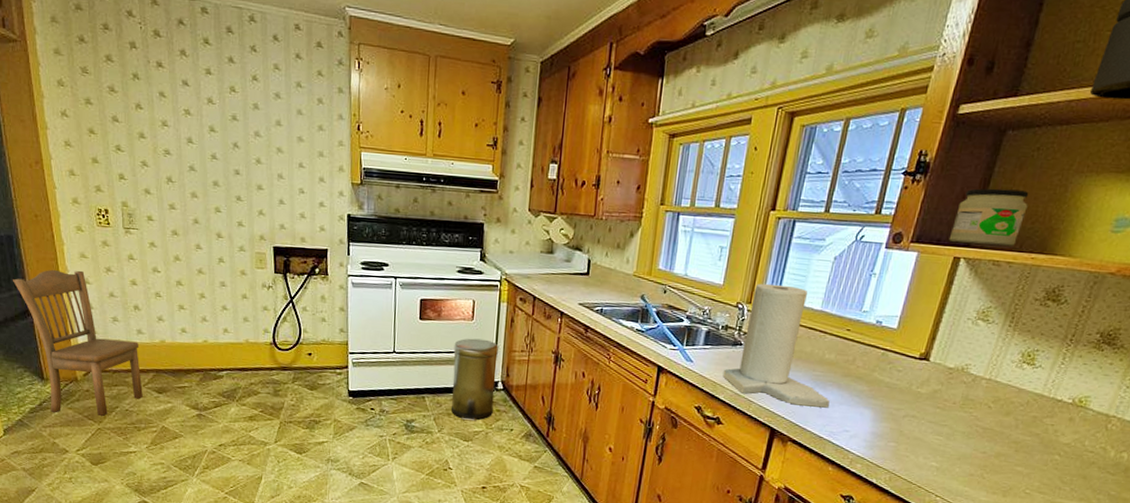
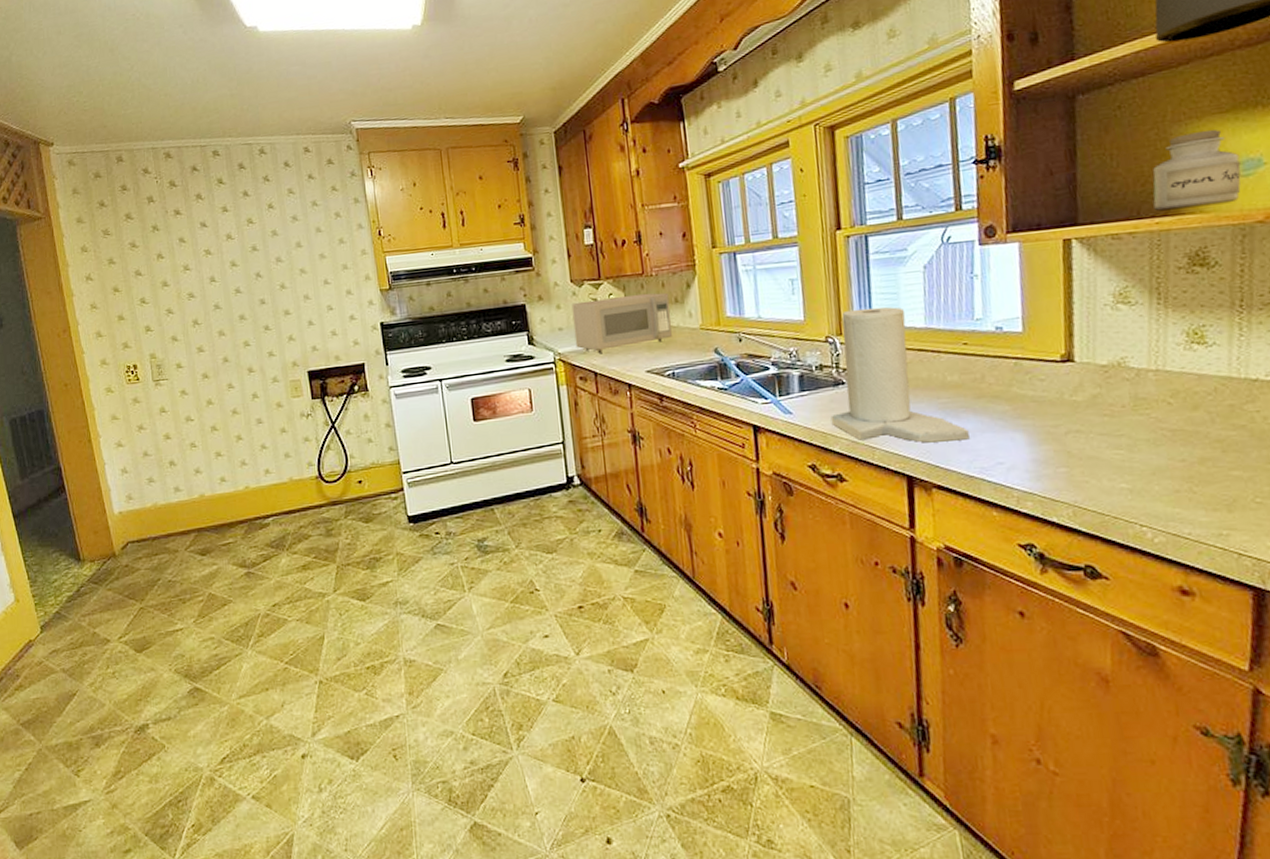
dining chair: present [13,270,143,416] -> none [45,433,186,597]
pedal bin: present [451,338,498,422] -> none [516,430,574,529]
microwave: none [522,231,613,281] -> present [571,293,672,353]
jar: present [948,188,1029,247] -> none [1049,153,1132,225]
jar: none [1034,185,1117,253] -> present [1152,130,1241,211]

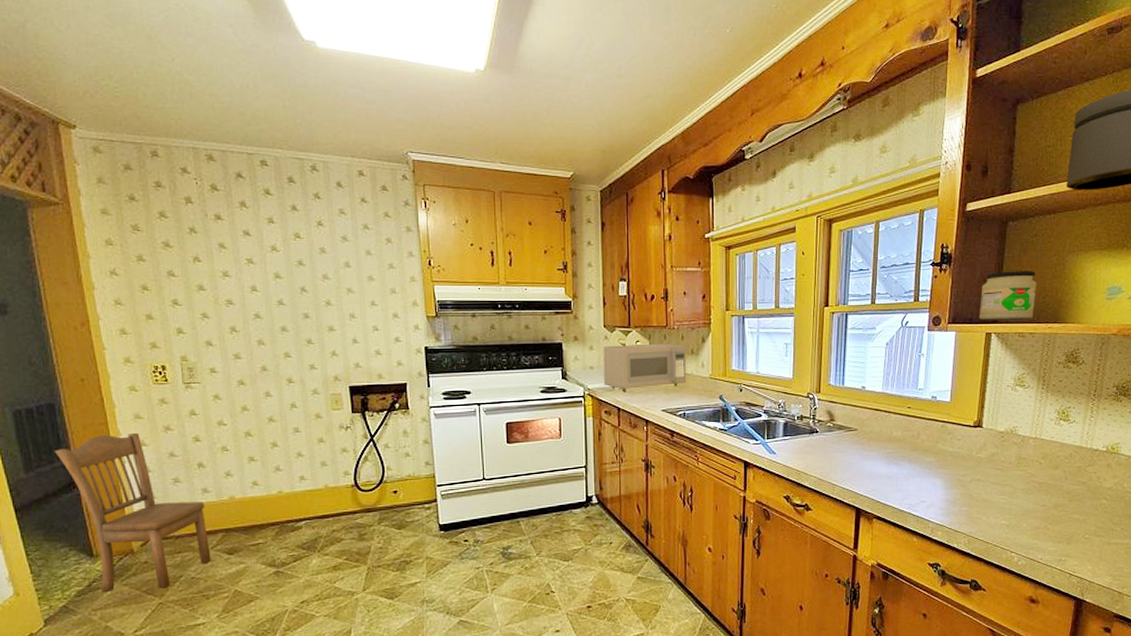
dining chair: none [45,433,186,597] -> present [55,432,211,592]
paper towel: present [830,307,970,443] -> none [805,372,904,483]
jar: none [1049,153,1132,225] -> present [979,271,1037,321]
jar: present [1152,130,1241,211] -> none [1049,262,1108,319]

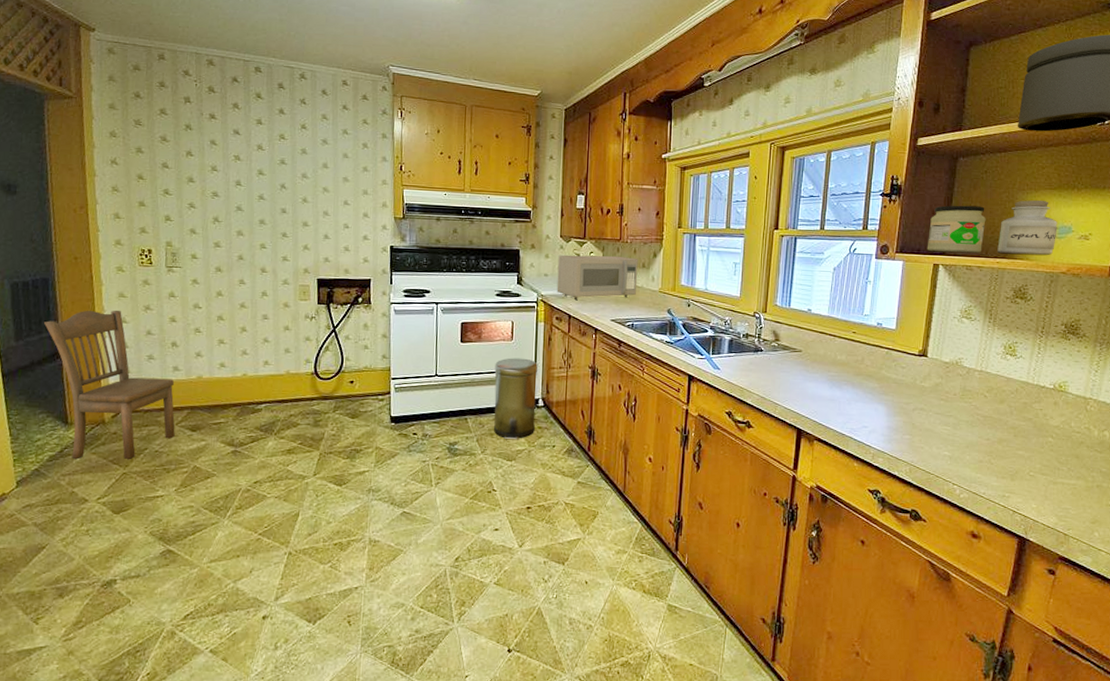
pedal bin: none [544,455,590,540] -> present [494,358,538,440]
jar: none [1049,262,1108,319] -> present [997,200,1057,256]

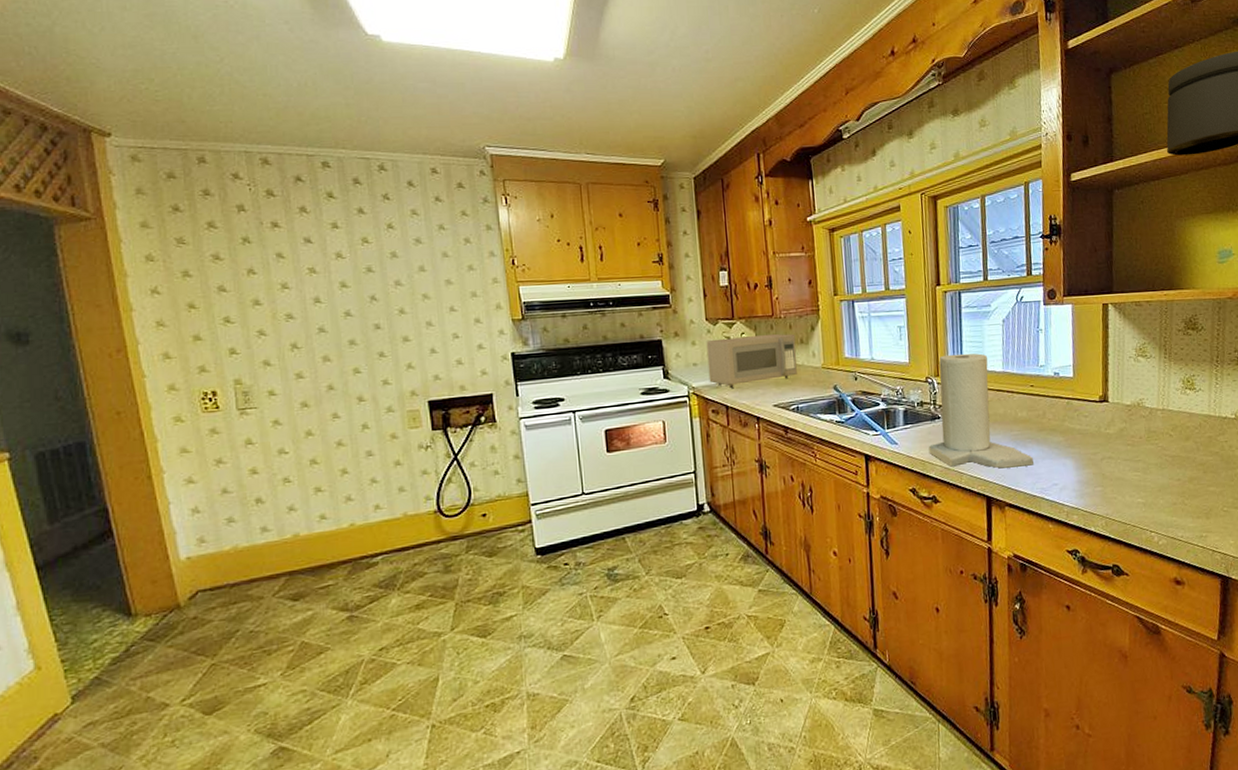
dining chair: present [44,310,175,459] -> none [86,468,273,657]
pedal bin: present [494,358,538,440] -> none [649,460,703,556]
paper towel: none [748,294,846,406] -> present [928,353,1034,469]
jar: present [927,205,986,254] -> none [1093,238,1149,292]
jar: present [997,200,1057,256] -> none [1163,226,1219,286]

